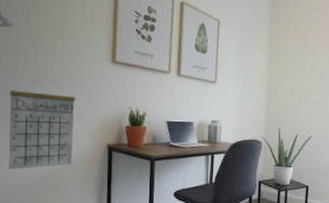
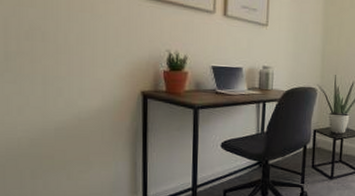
calendar: present [8,76,75,170] -> none [11,10,99,121]

